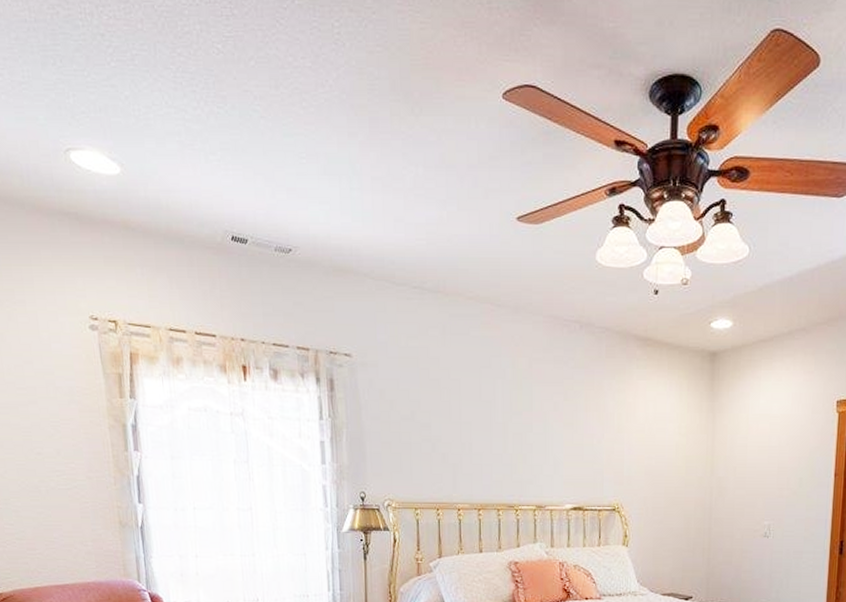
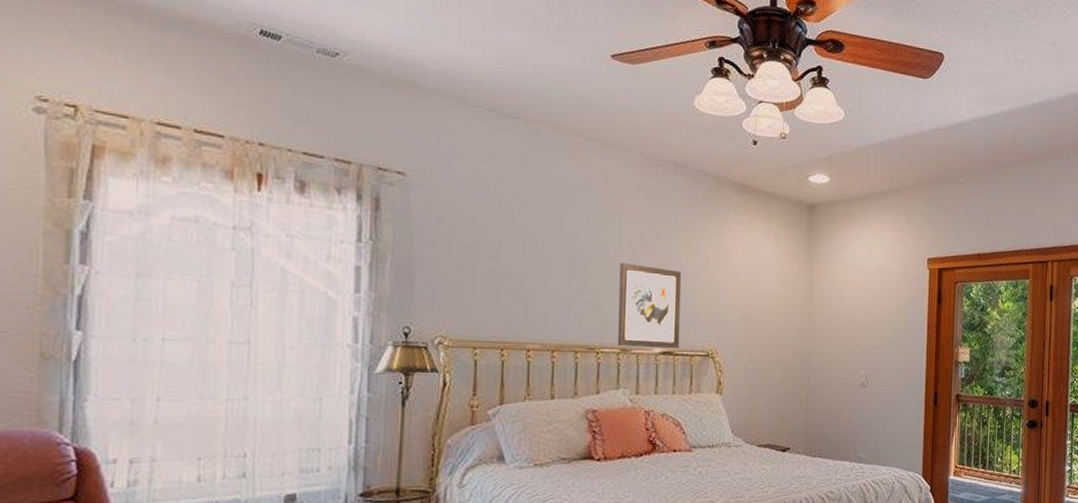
wall art: none [533,425,589,505] -> present [617,263,682,349]

